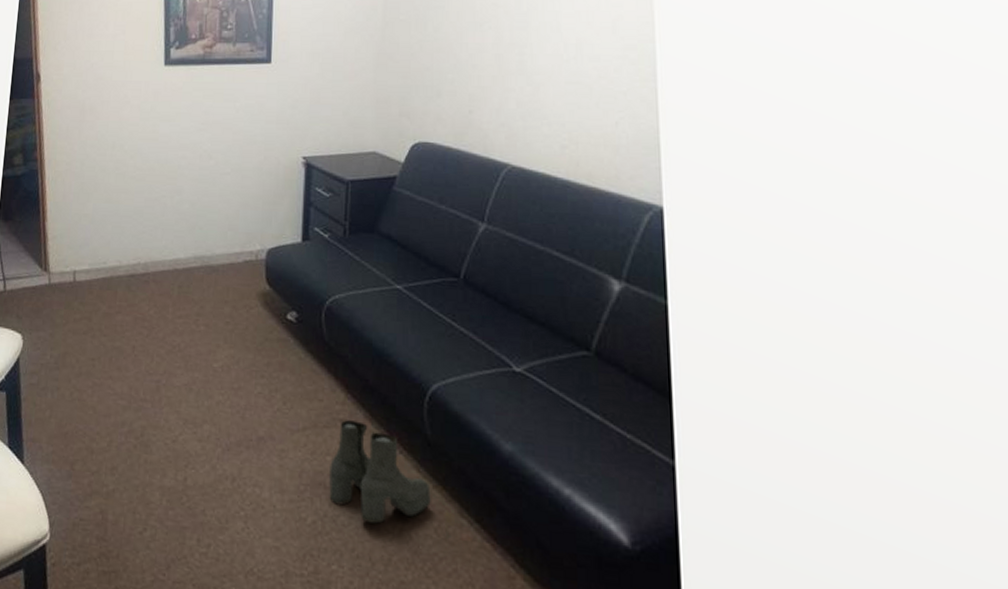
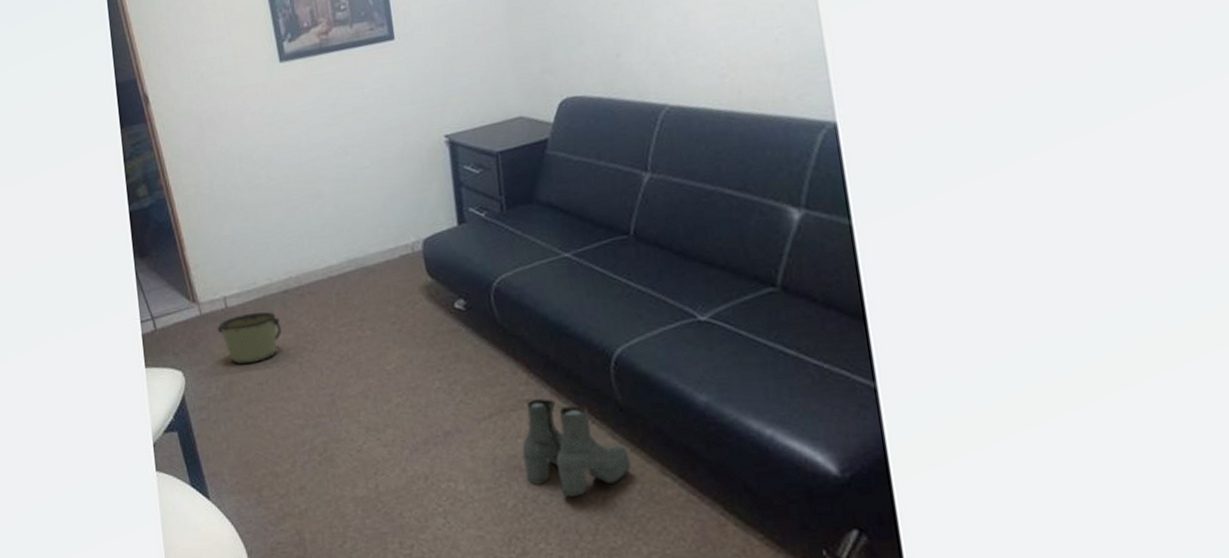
bucket: none [62,290,122,338] -> present [217,311,282,364]

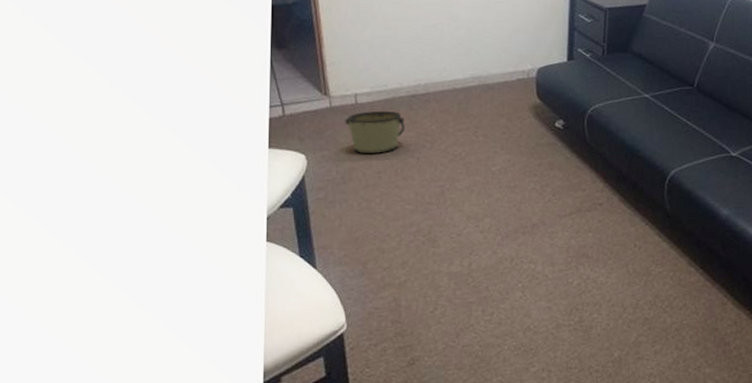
boots: present [522,398,631,497] -> none [591,204,669,279]

